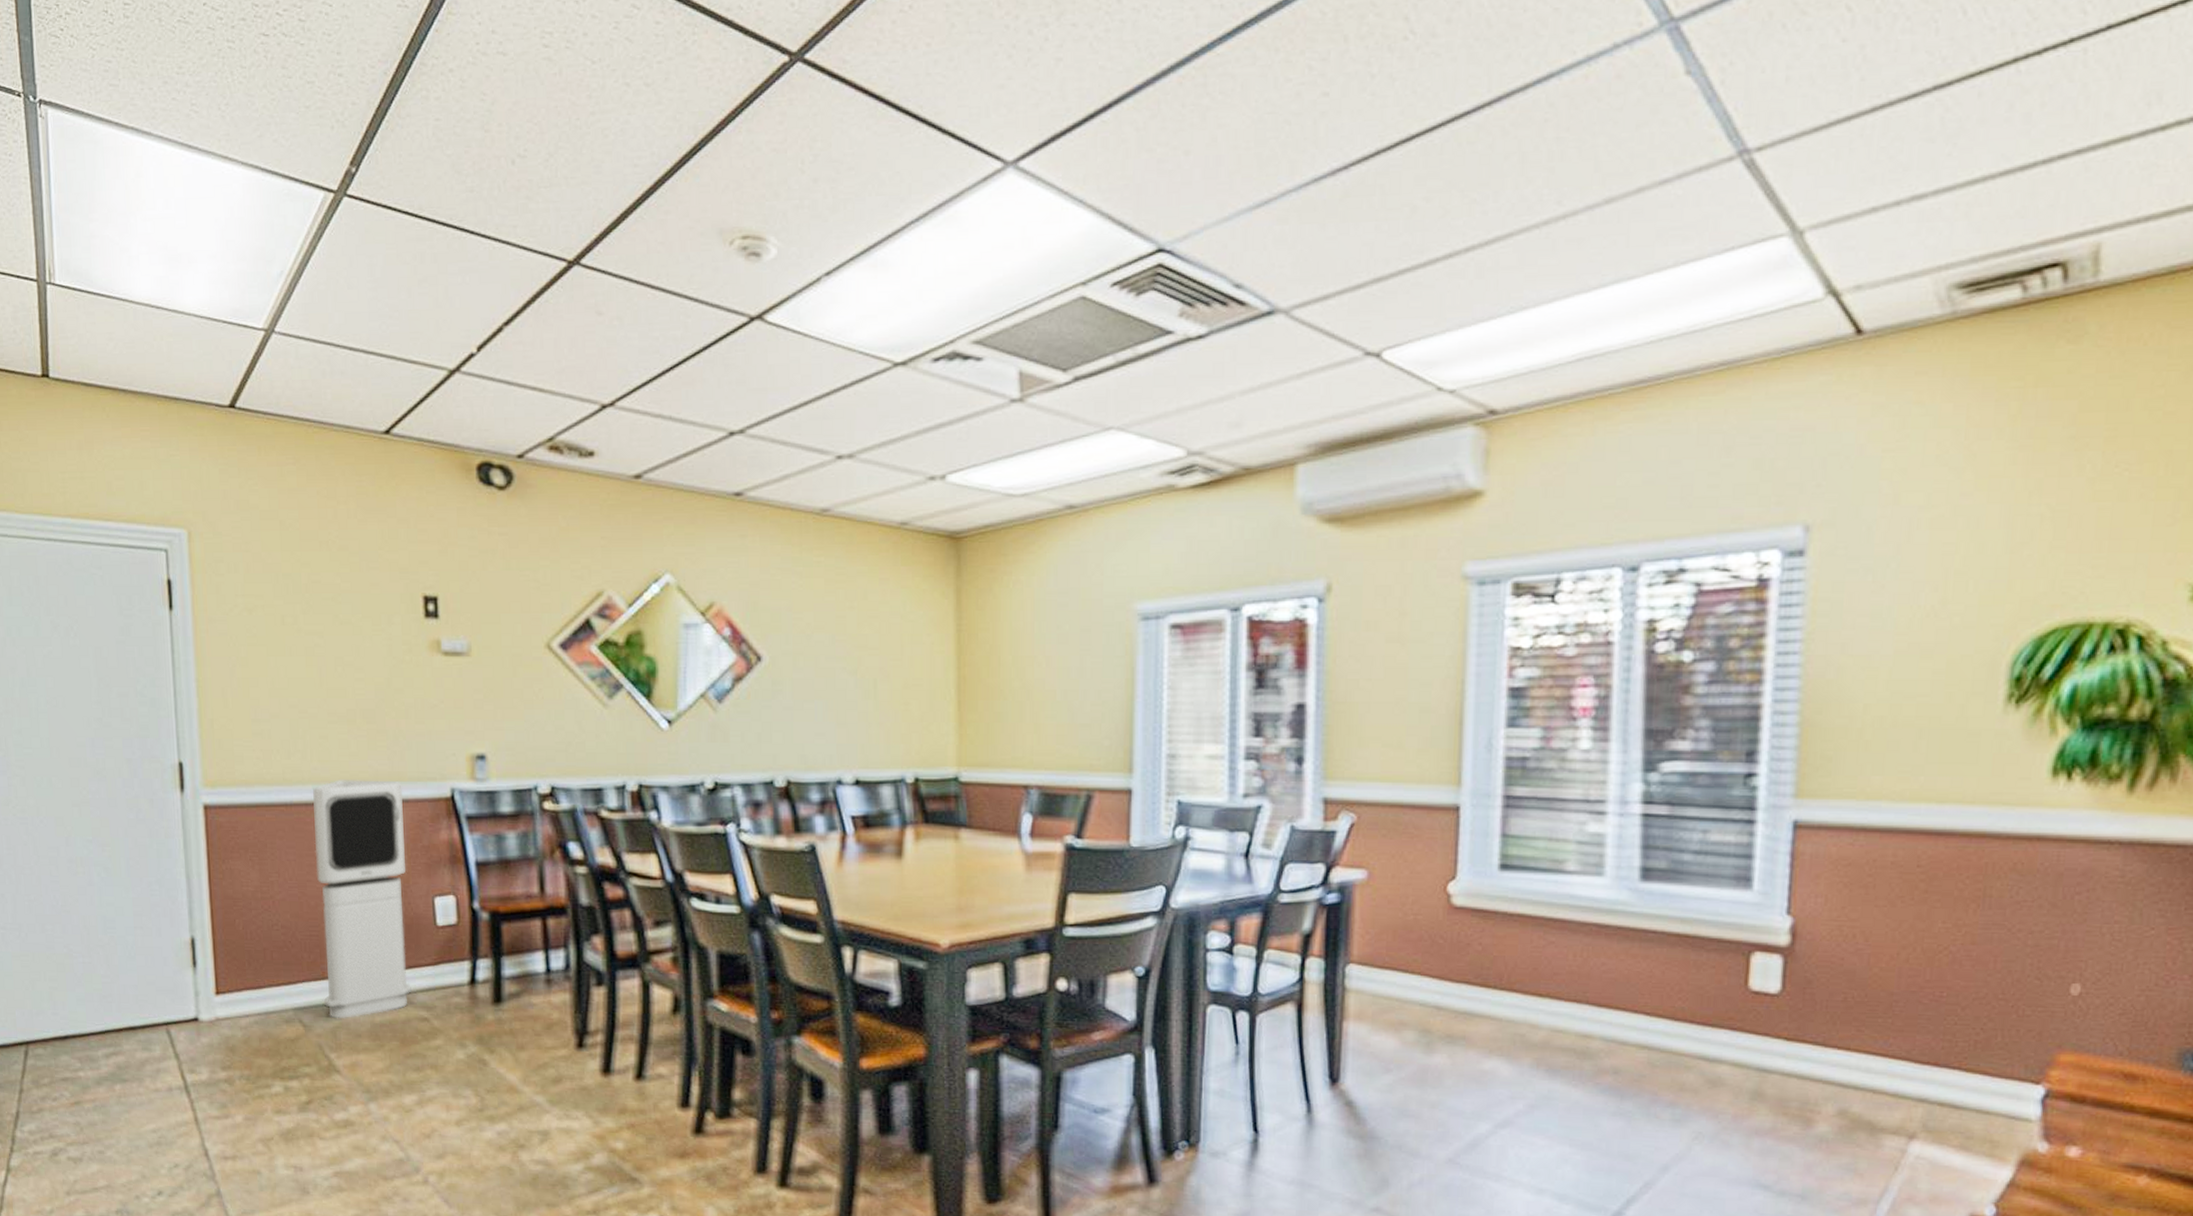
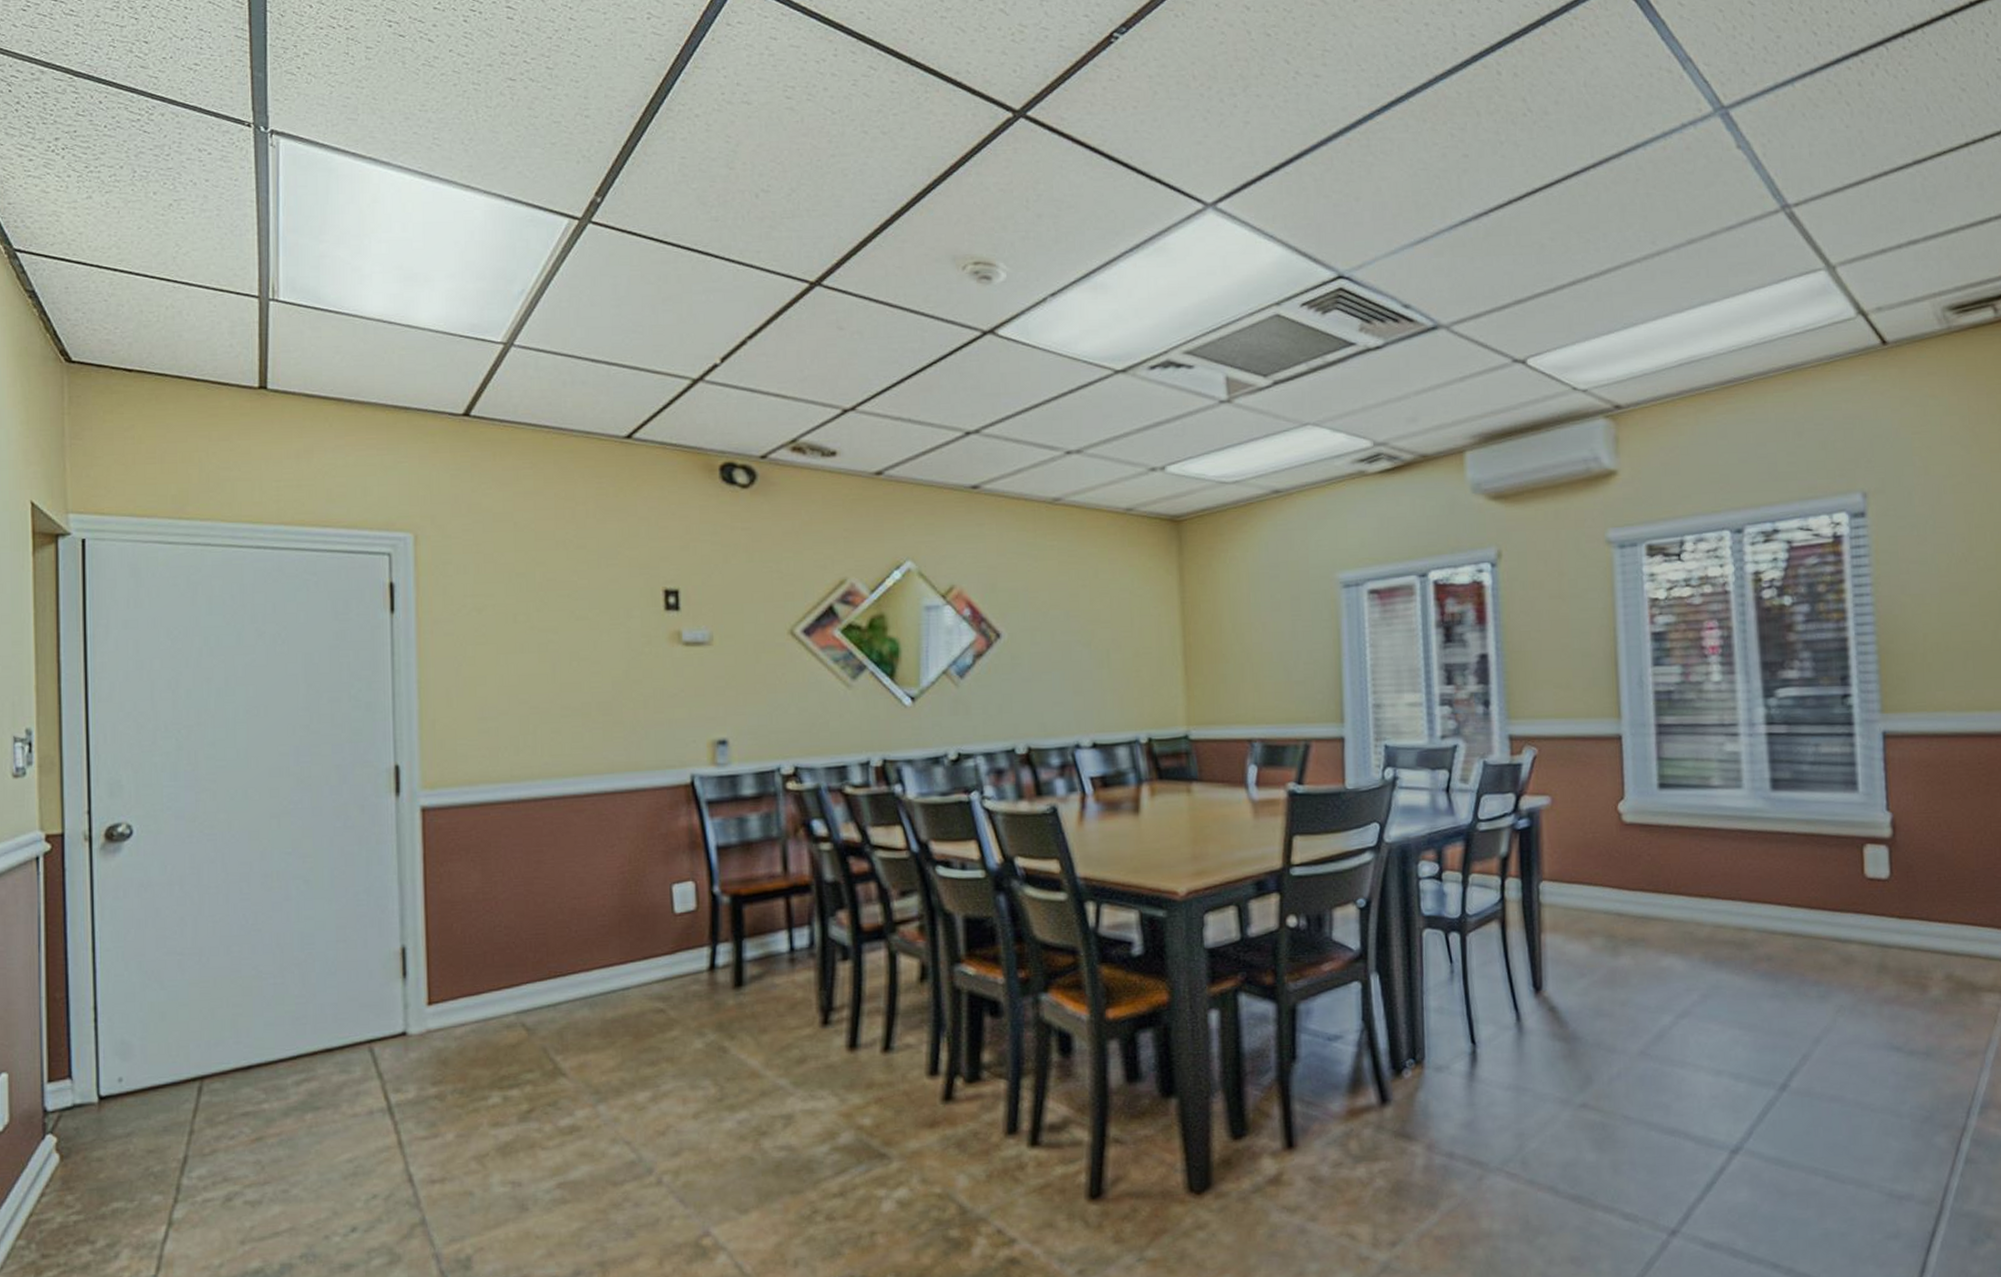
air purifier: present [313,780,413,1019] -> none [543,771,648,1019]

